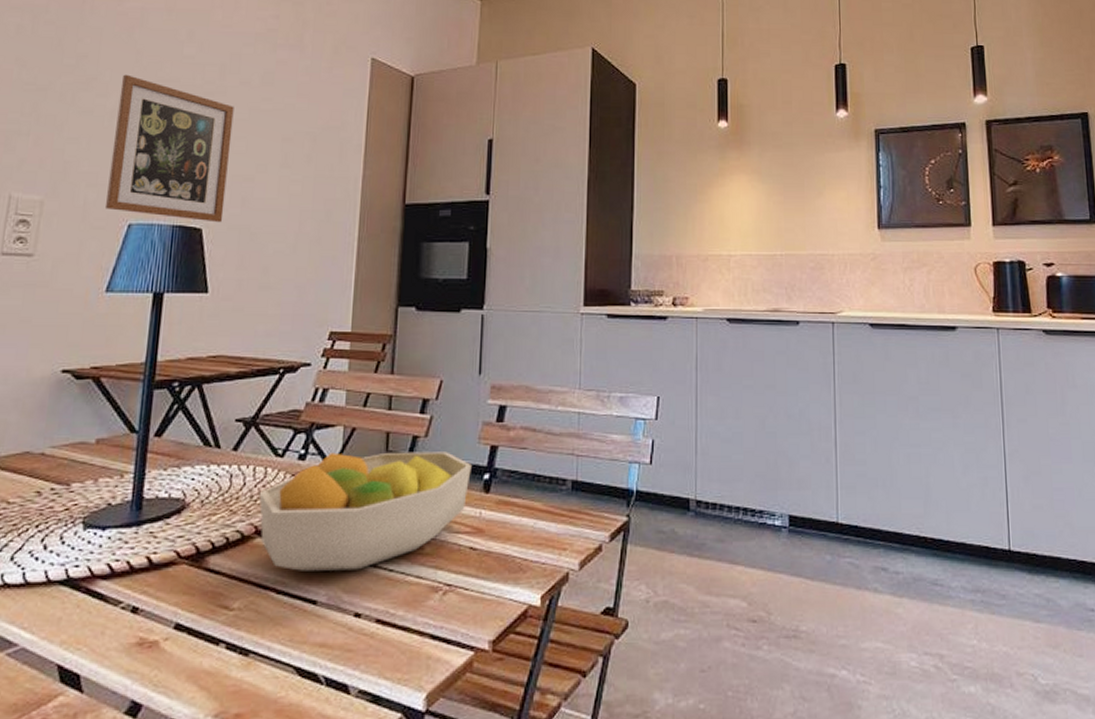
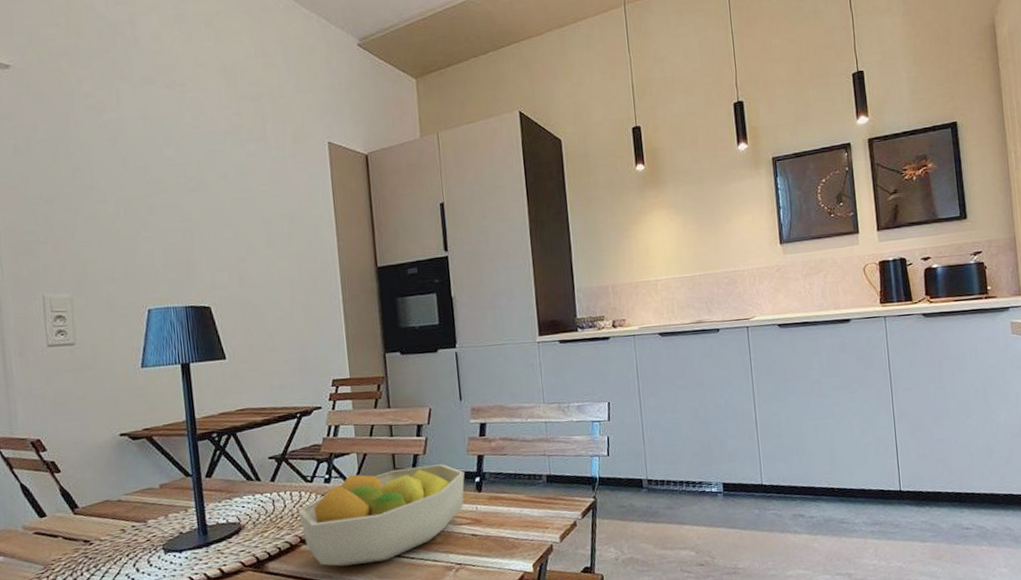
wall art: present [104,74,234,223] -> none [115,180,227,301]

